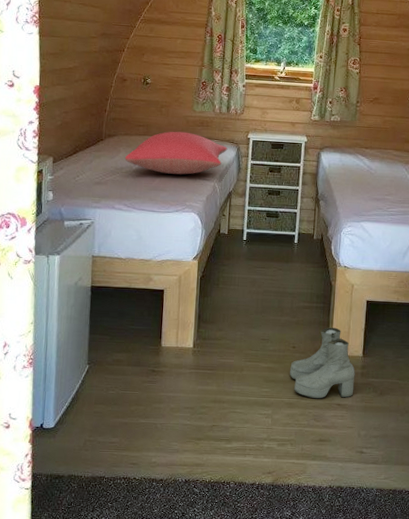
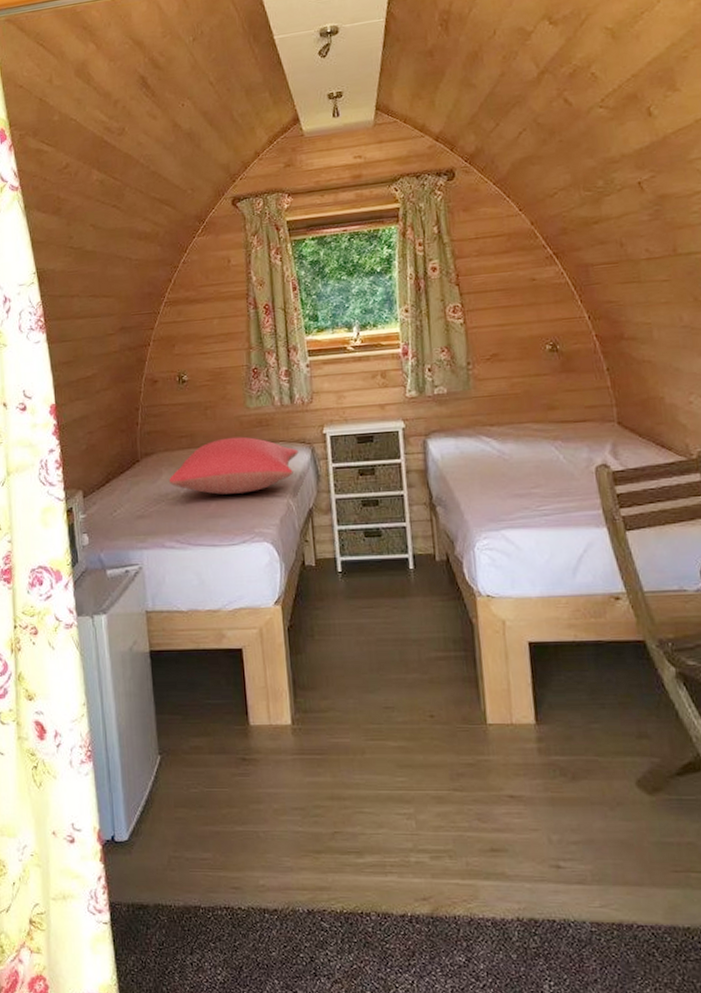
boots: present [290,327,355,399] -> none [430,684,530,790]

